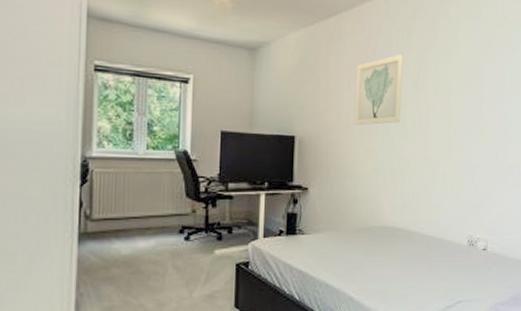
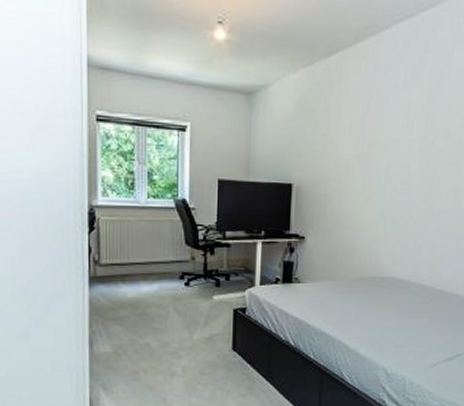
wall art: present [354,54,404,125] -> none [354,93,412,172]

